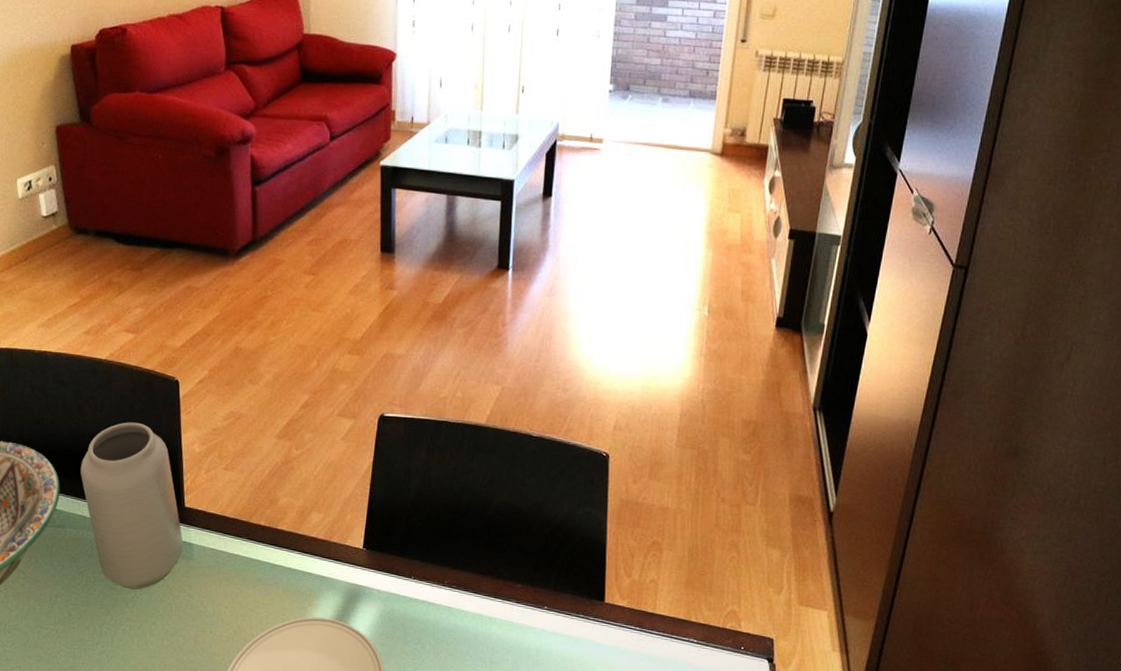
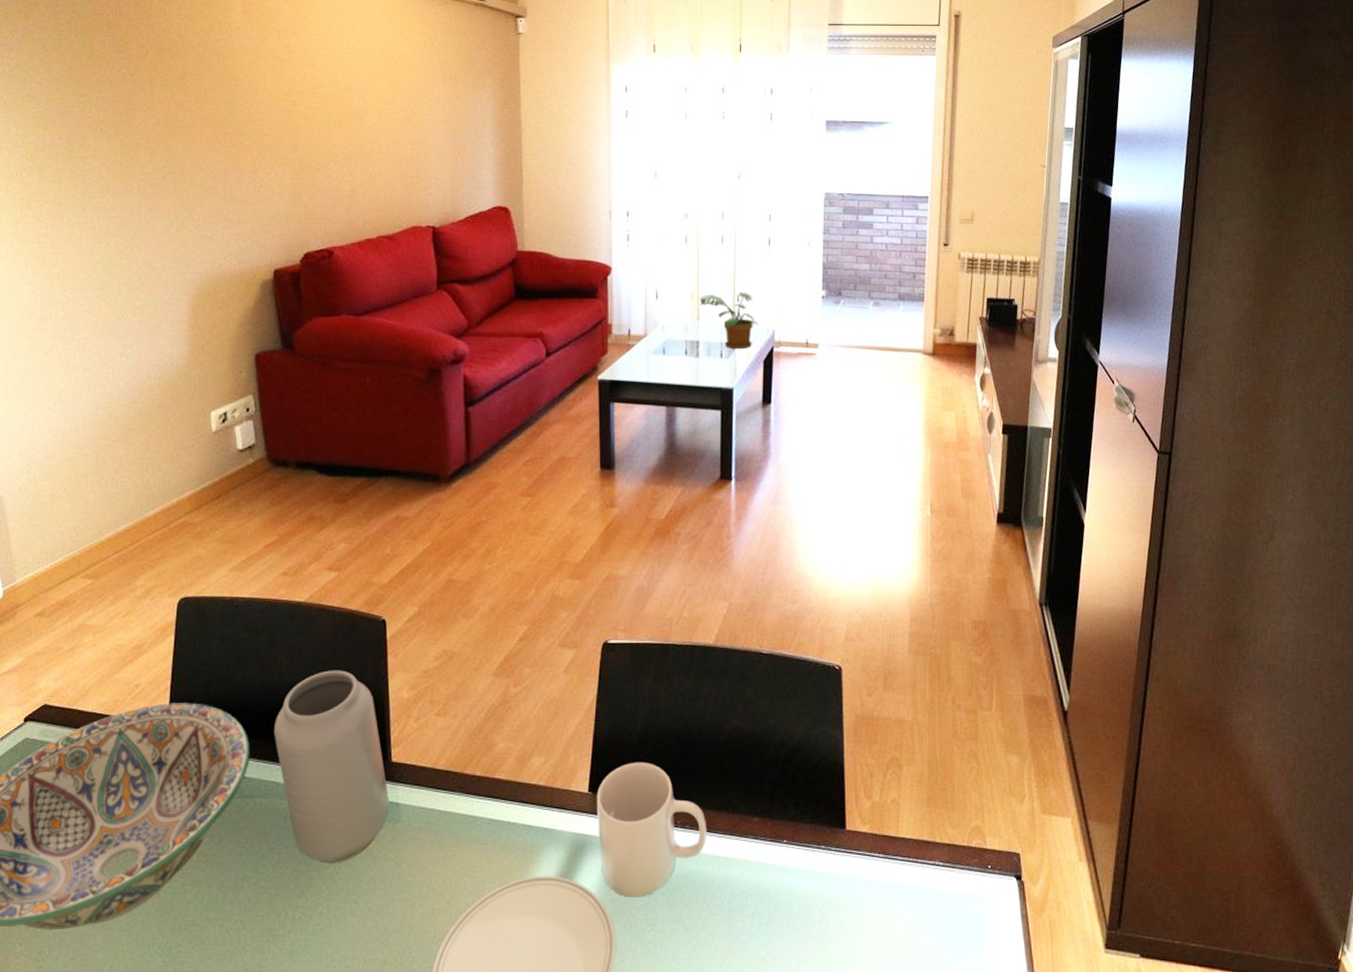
mug: none [370,525,473,644] -> present [596,761,707,898]
potted plant: none [483,83,542,140] -> present [699,292,758,348]

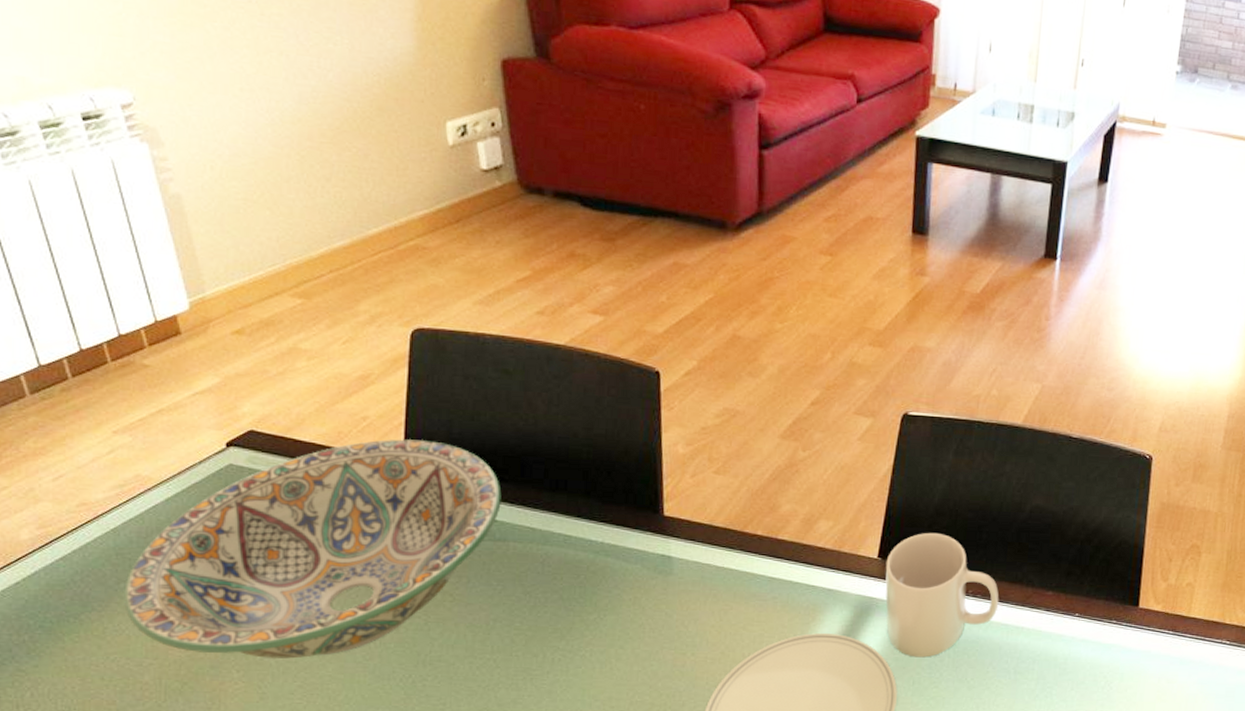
vase: present [274,670,390,863] -> none [529,418,661,610]
potted plant: present [699,292,758,348] -> none [1039,54,1102,120]

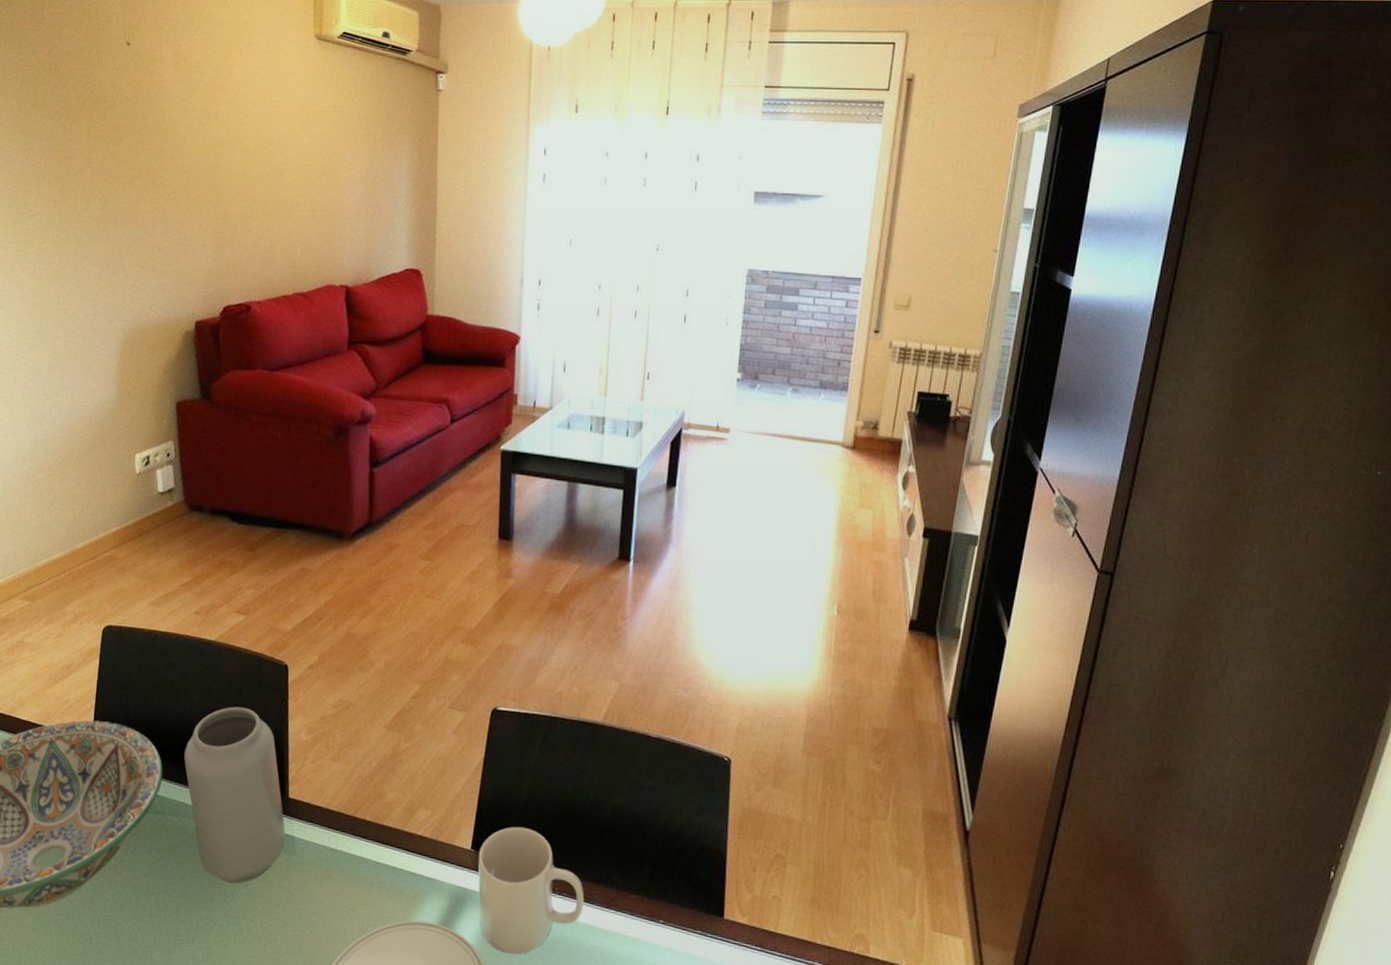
vase: none [529,418,661,610] -> present [184,706,286,883]

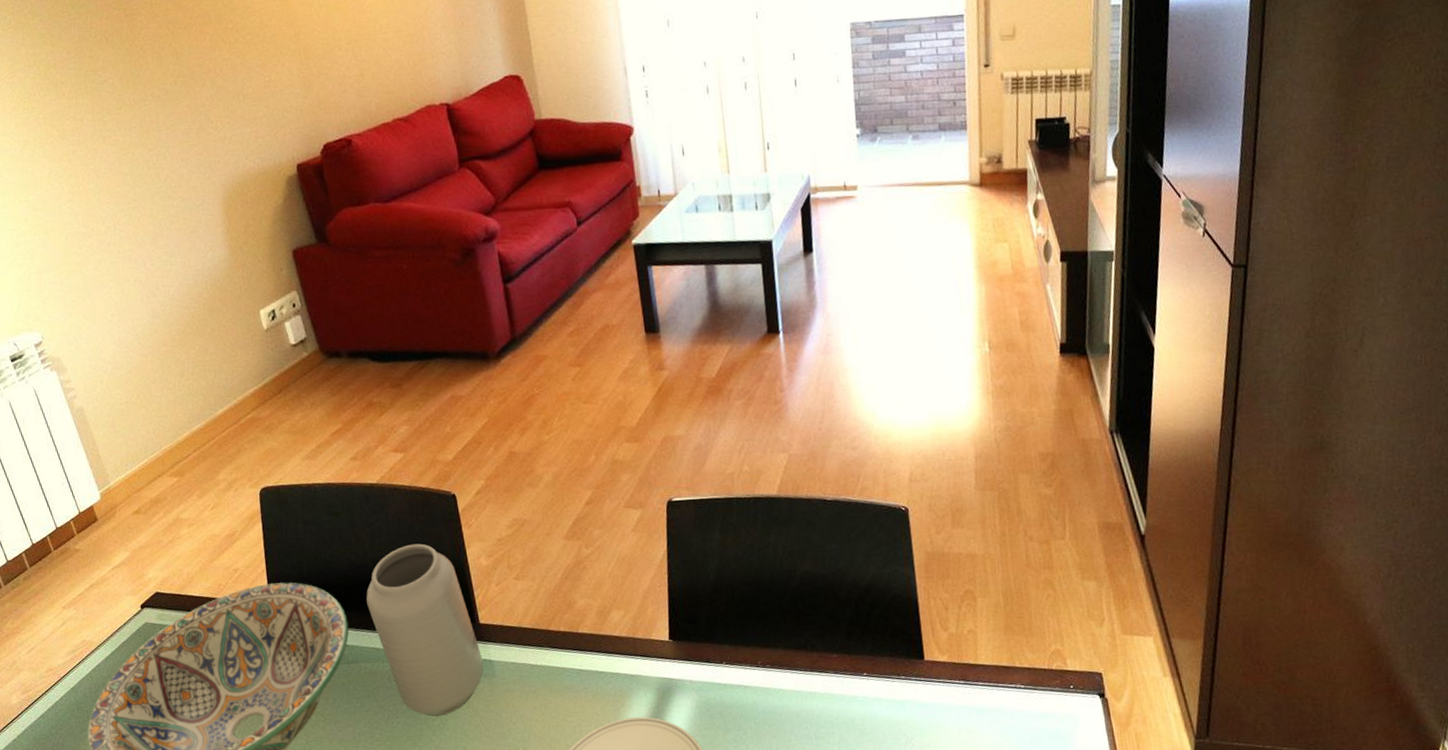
mug: present [477,826,585,954] -> none [677,609,789,732]

